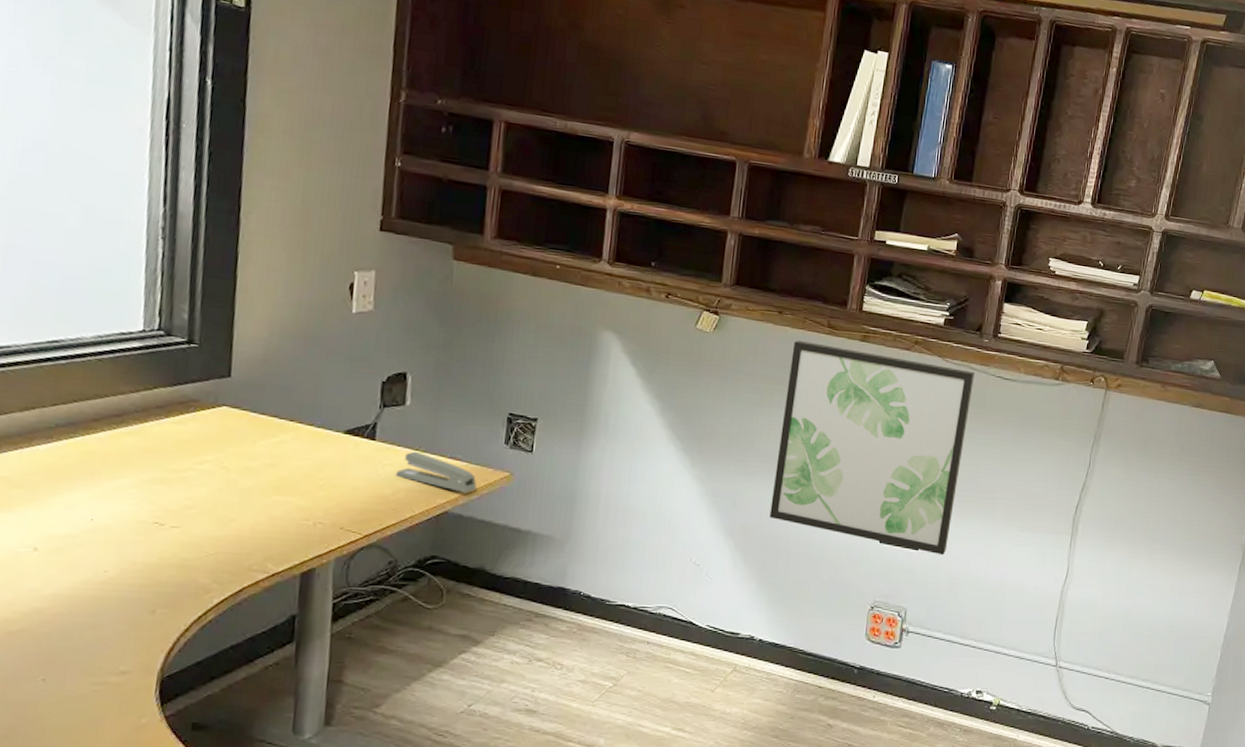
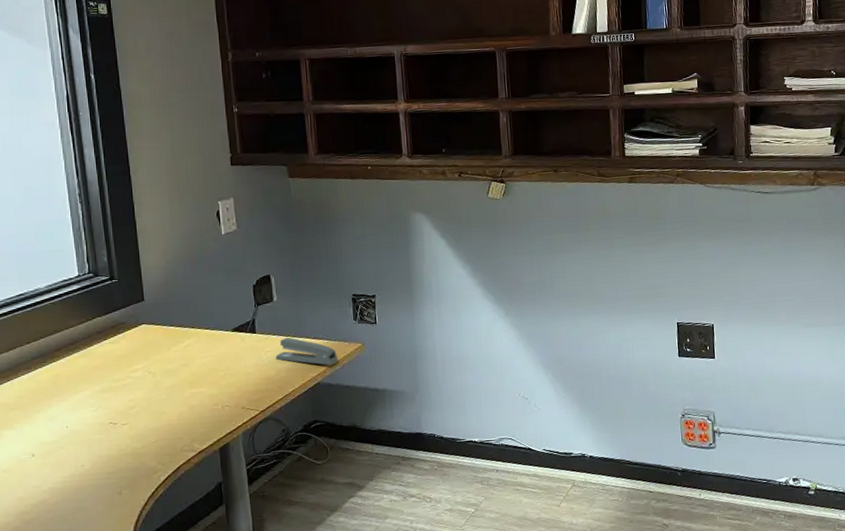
wall art: present [769,340,975,555] -> none [571,191,741,360]

